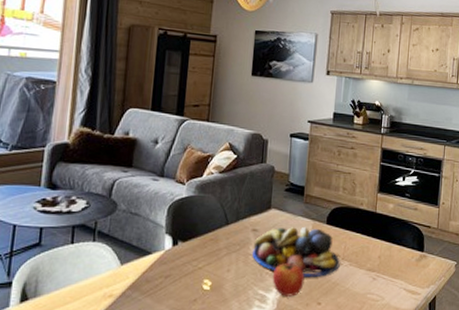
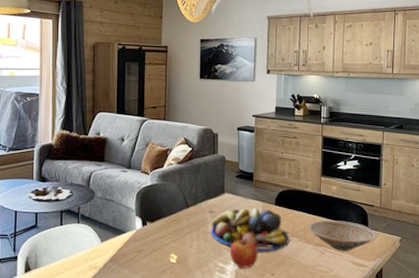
bowl: none [360,242,432,277] -> present [308,220,377,251]

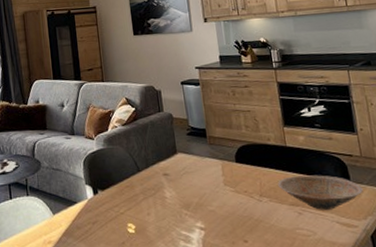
fruit bowl: present [211,207,290,252] -> none [167,167,259,216]
apple: present [229,238,258,268] -> none [192,201,226,236]

